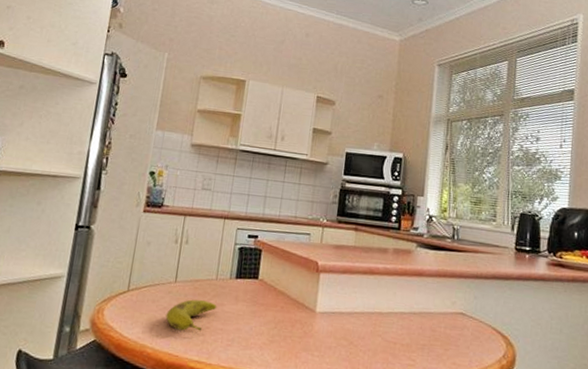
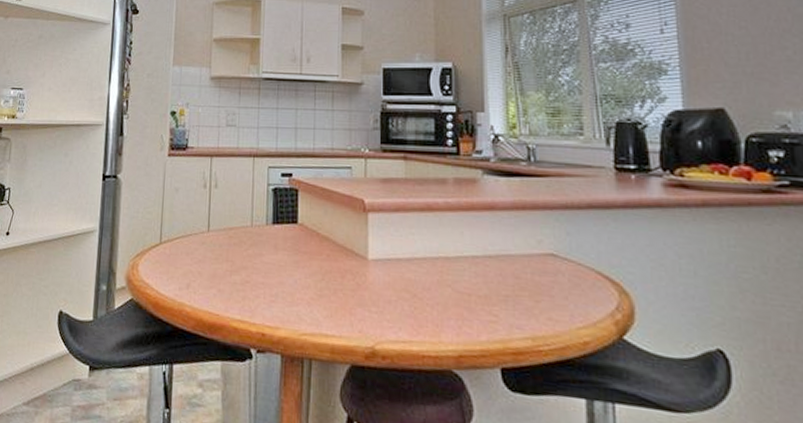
fruit: present [165,299,217,331] -> none [202,249,256,286]

